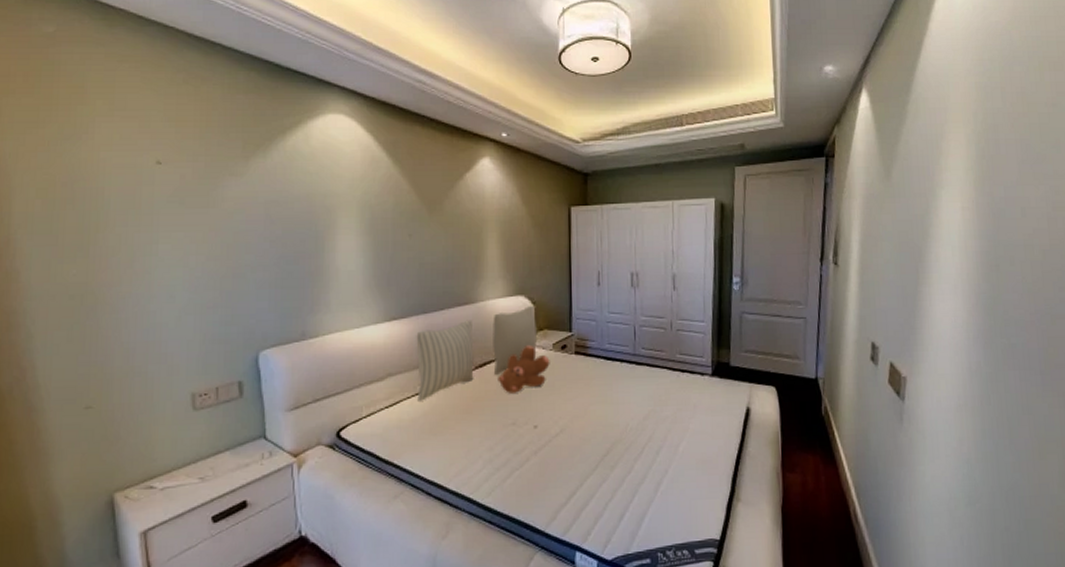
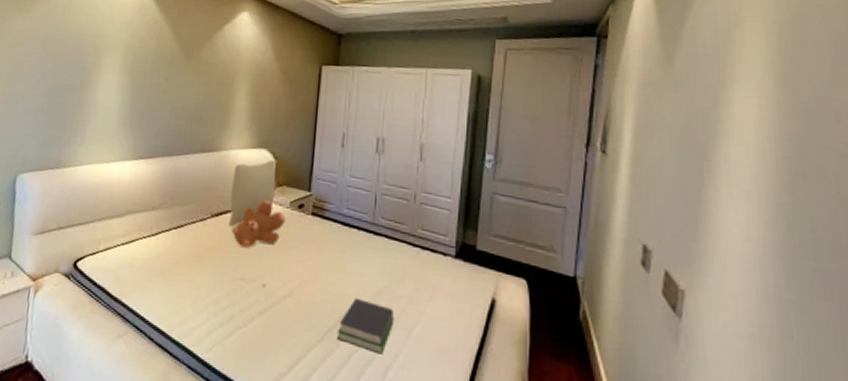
pillow: present [416,321,474,401] -> none [152,168,214,243]
book: none [610,425,662,473] -> present [337,297,395,355]

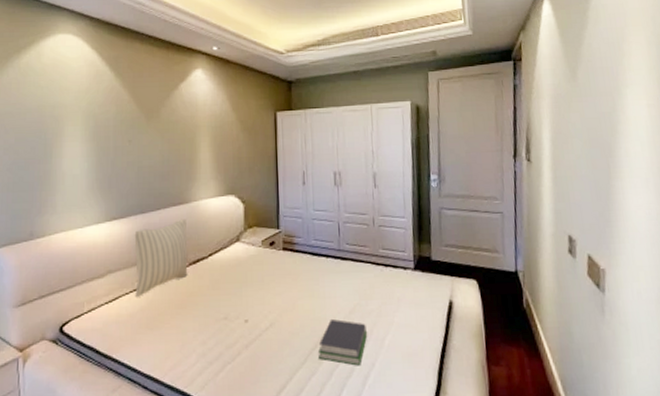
pillow: none [152,168,214,243] -> present [134,220,188,297]
pillow: present [229,160,276,226] -> none [205,205,247,271]
teddy bear: present [231,200,286,248] -> none [210,242,259,289]

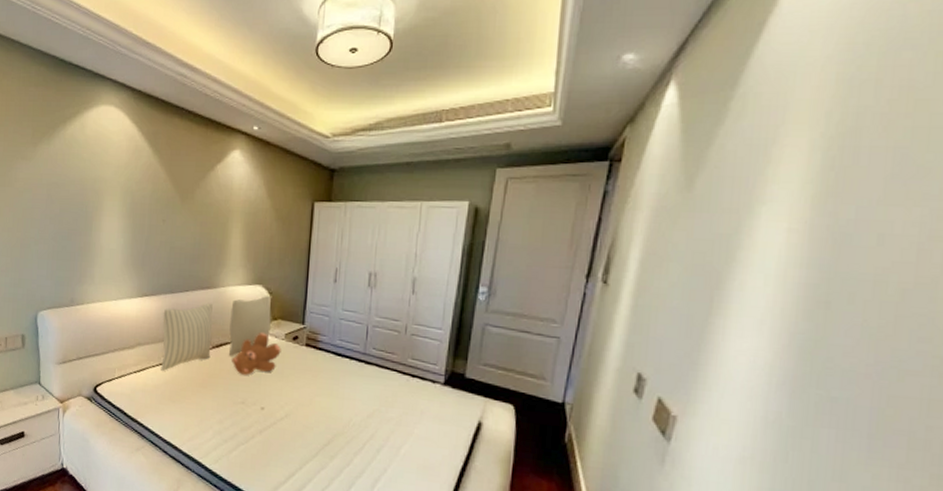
pillow: none [205,205,247,271] -> present [229,296,271,356]
teddy bear: none [210,242,259,289] -> present [231,333,281,375]
book: present [318,318,368,366] -> none [330,419,384,469]

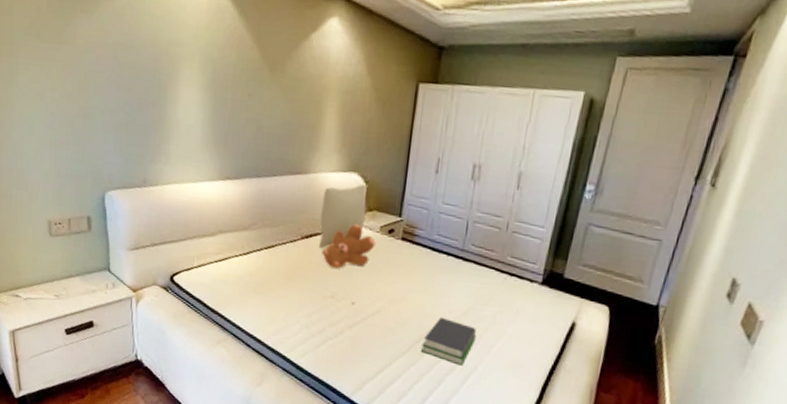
pillow: present [161,304,213,371] -> none [244,191,303,261]
book: none [330,419,384,469] -> present [421,316,477,366]

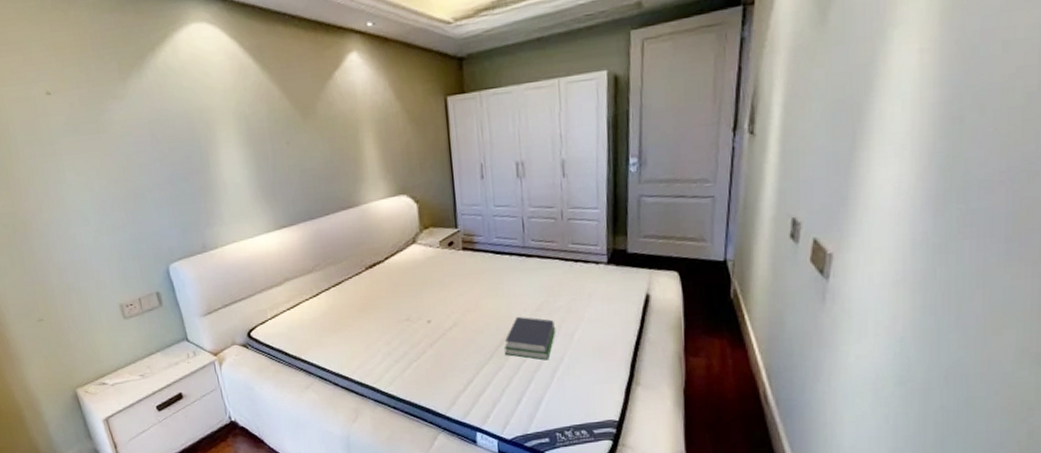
pillow: present [319,185,367,248] -> none [378,205,424,274]
teddy bear: present [322,224,376,269] -> none [388,244,438,291]

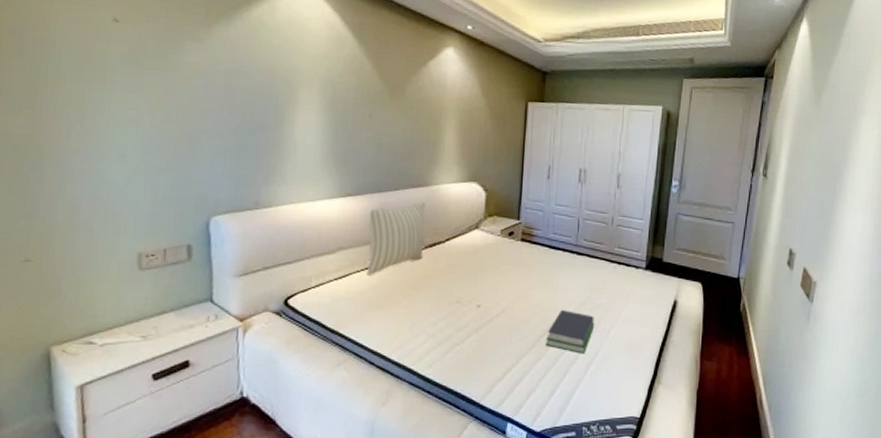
pillow: none [306,224,366,303] -> present [367,202,425,275]

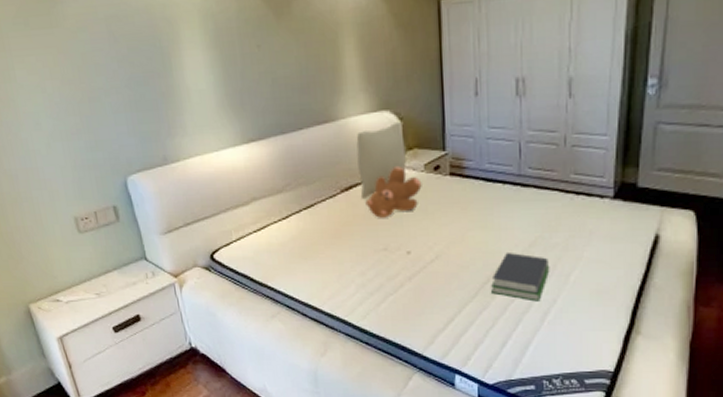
pillow: present [367,202,425,275] -> none [276,141,341,226]
pillow: none [443,193,487,255] -> present [356,122,406,198]
teddy bear: none [446,230,497,274] -> present [365,167,422,218]

